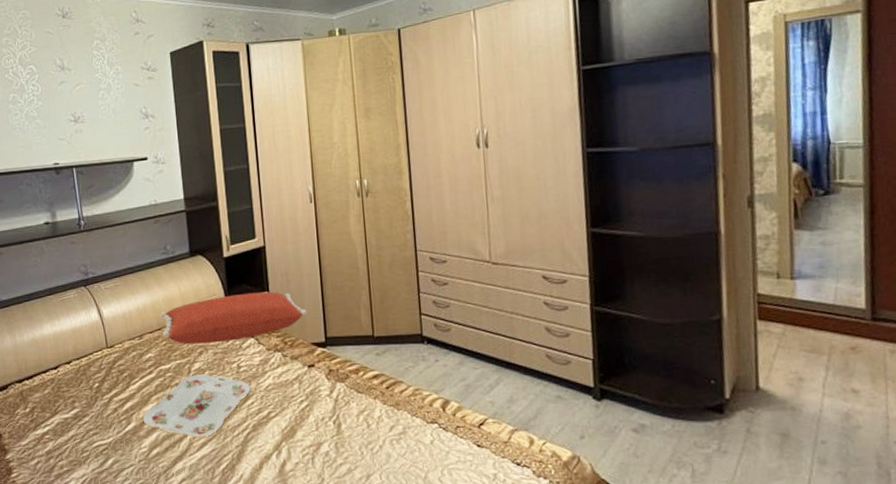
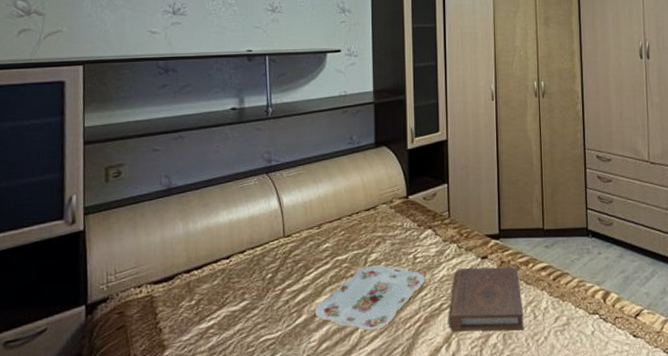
pillow: present [161,291,307,345] -> none [341,184,483,235]
book: none [276,375,357,440] -> present [448,266,524,332]

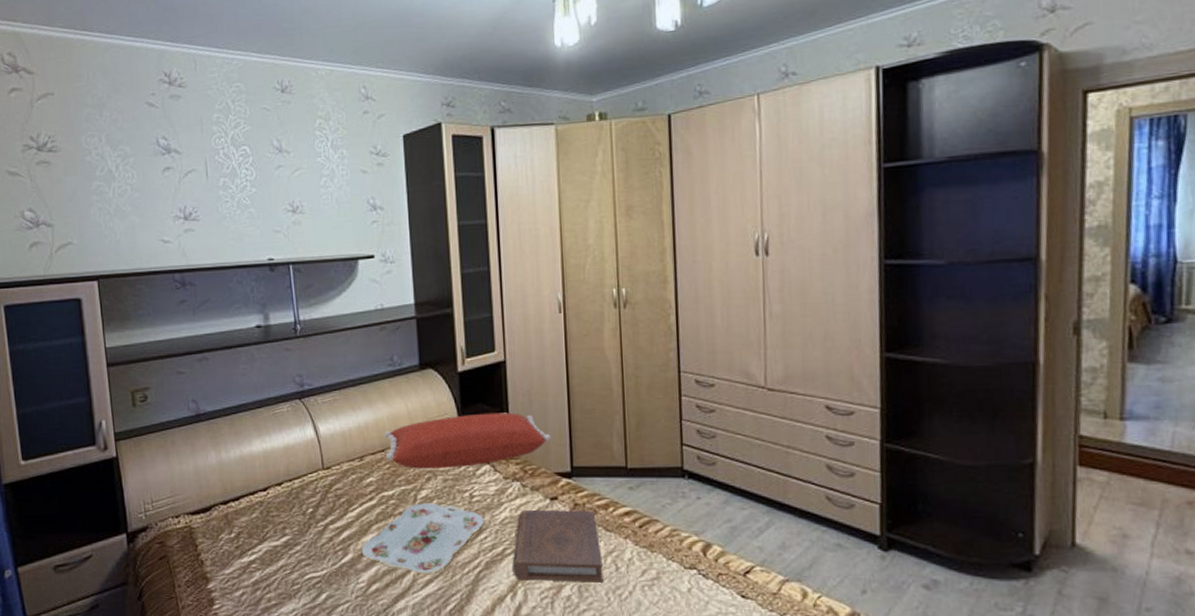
pillow: none [341,184,483,235] -> present [384,412,551,469]

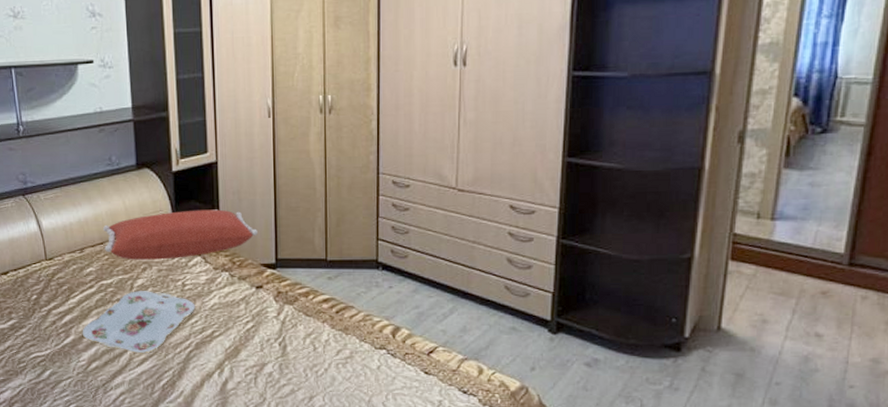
book: present [512,509,604,583] -> none [220,296,302,361]

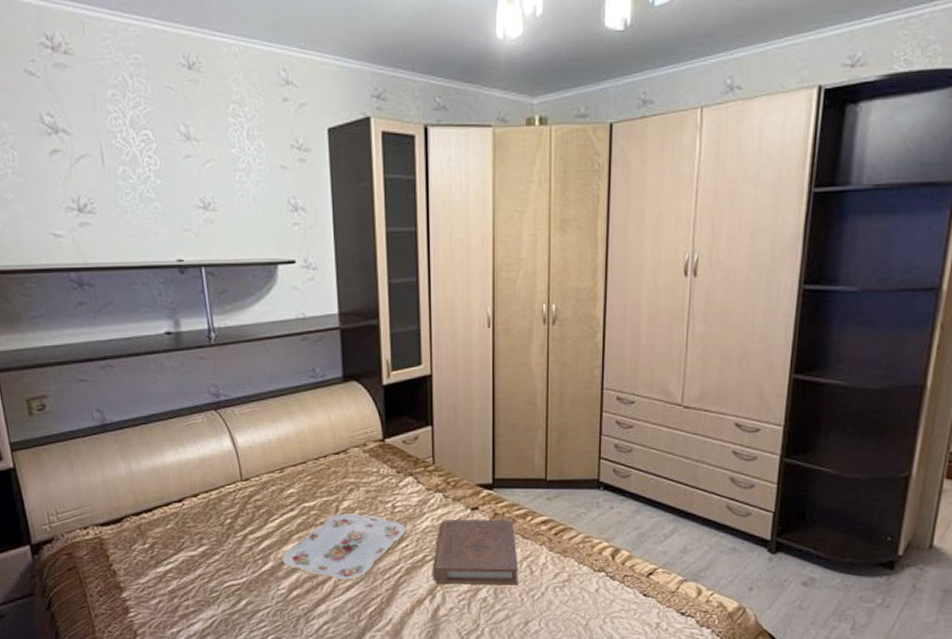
pillow: present [103,209,257,260] -> none [306,426,474,481]
book: none [220,296,302,361] -> present [432,519,518,585]

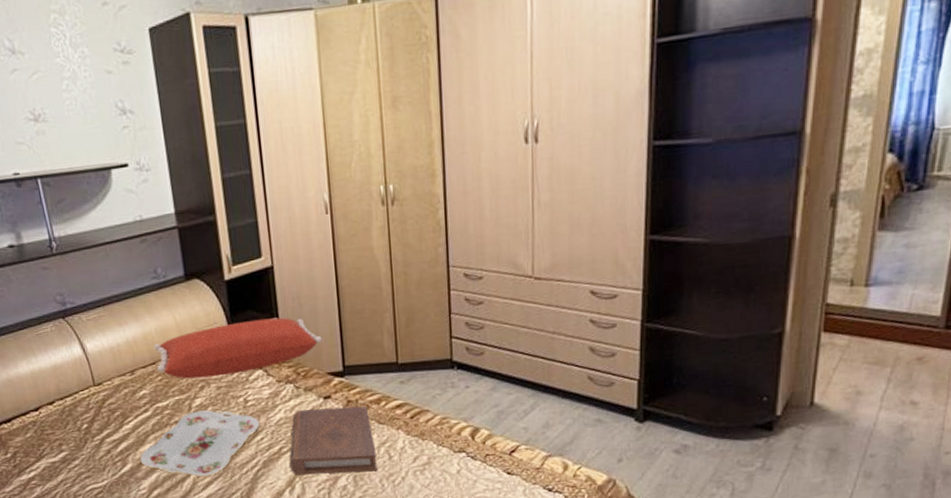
pillow: none [306,426,474,481] -> present [154,317,322,379]

